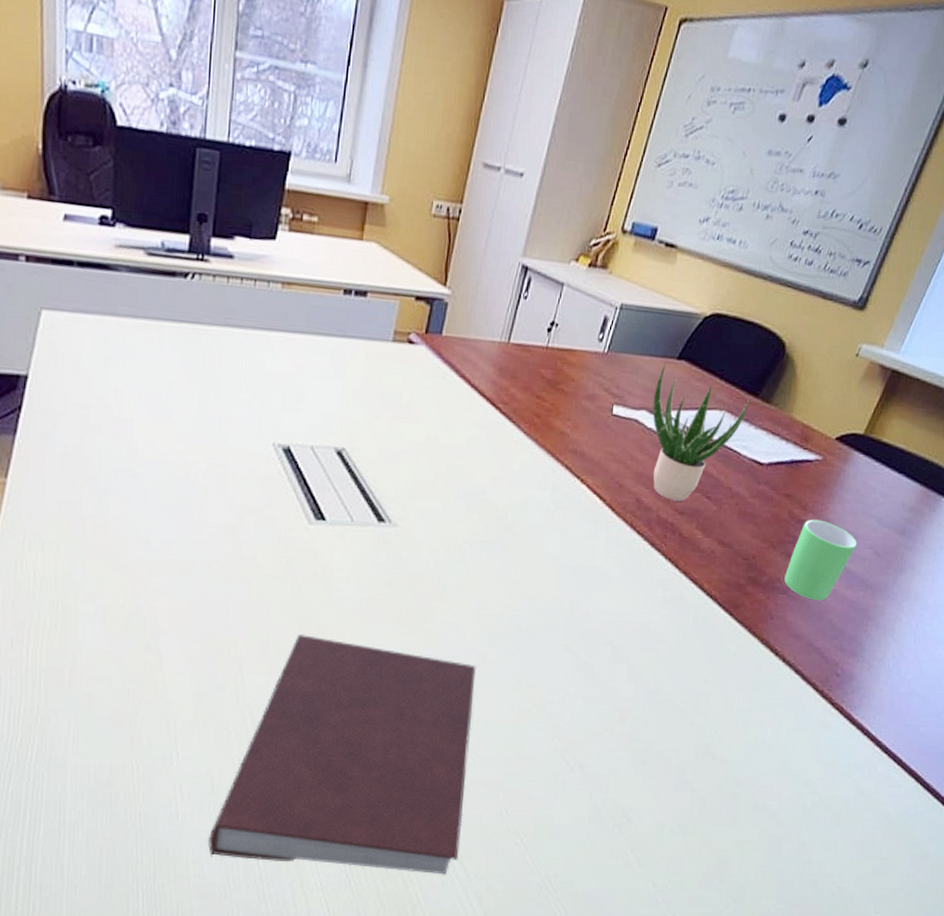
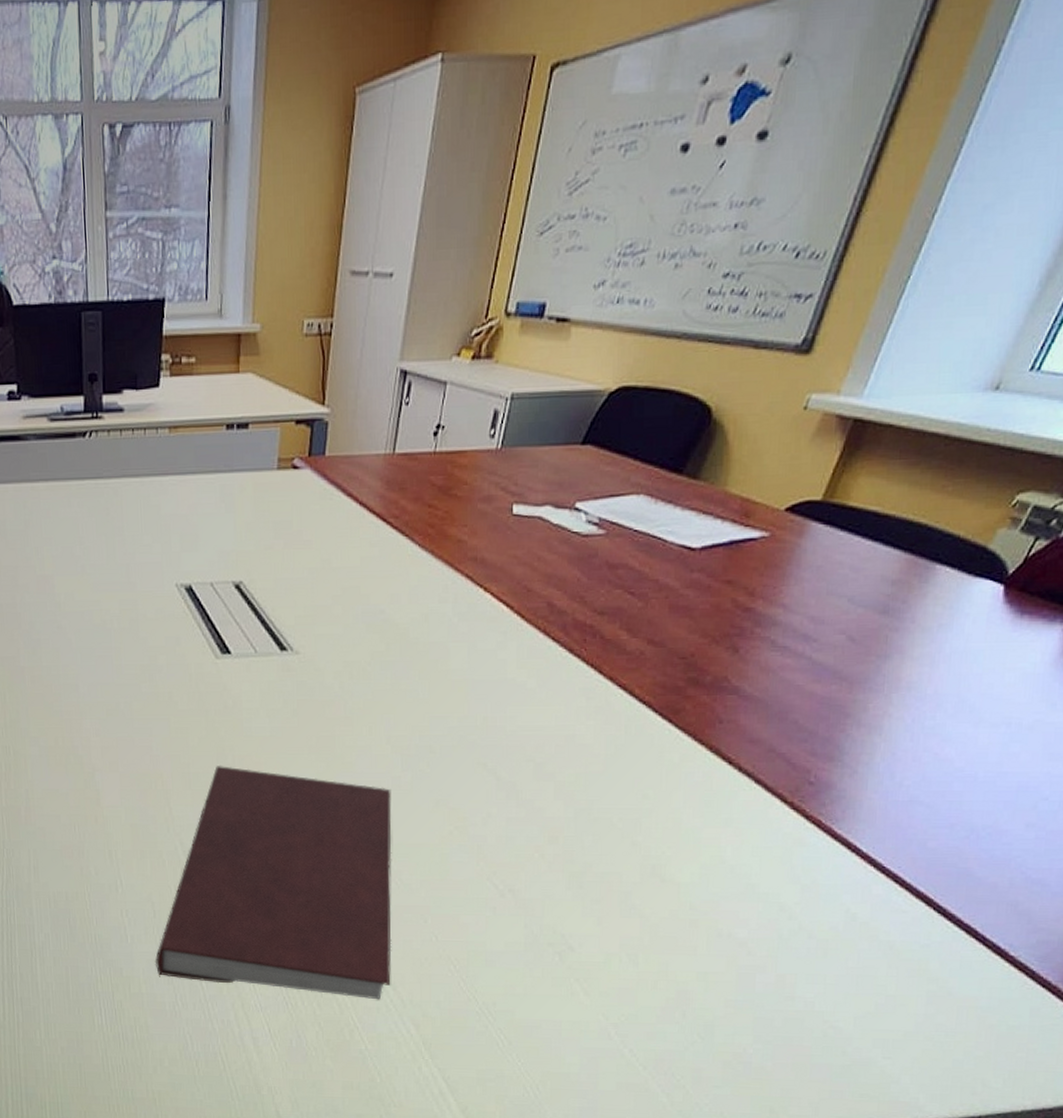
potted plant: present [652,363,750,501] -> none [557,451,673,601]
mug: present [784,519,857,601] -> none [733,606,824,699]

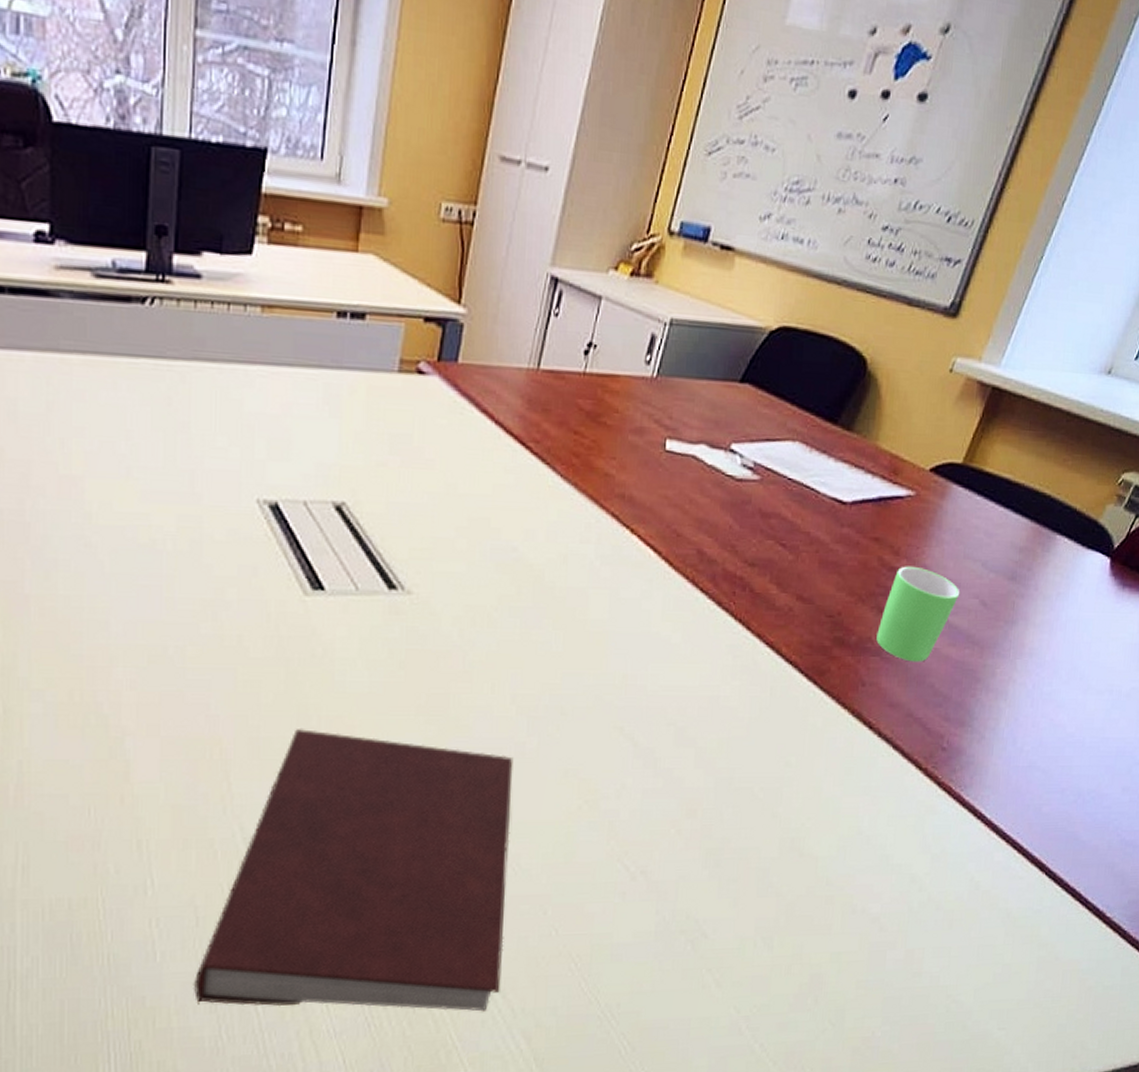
mug: none [733,606,824,699] -> present [876,566,960,662]

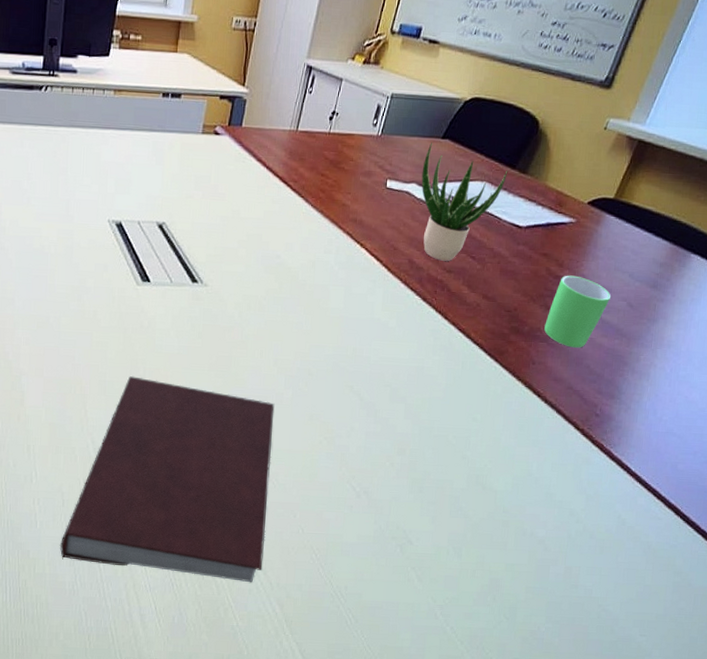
potted plant: none [712,387,828,551] -> present [421,142,508,261]

